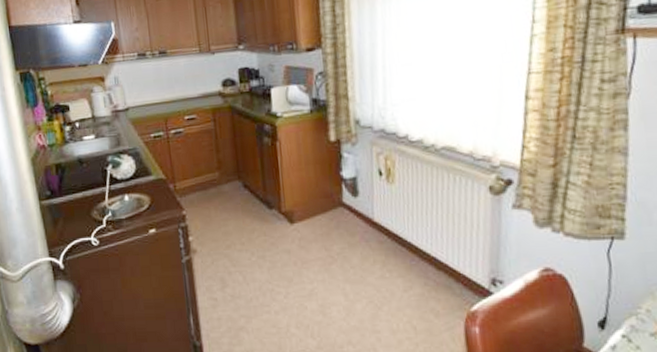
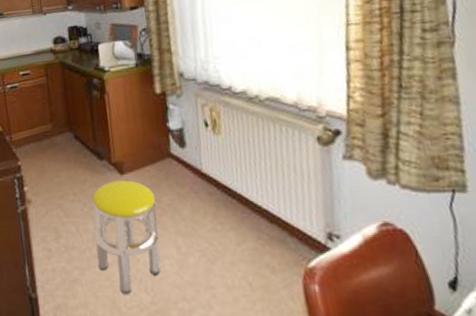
stool: none [260,229,328,340] -> present [92,180,161,294]

